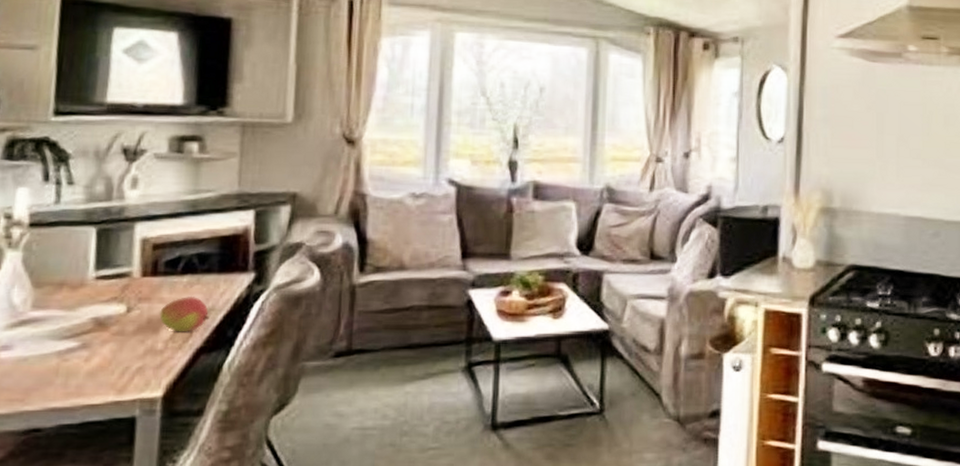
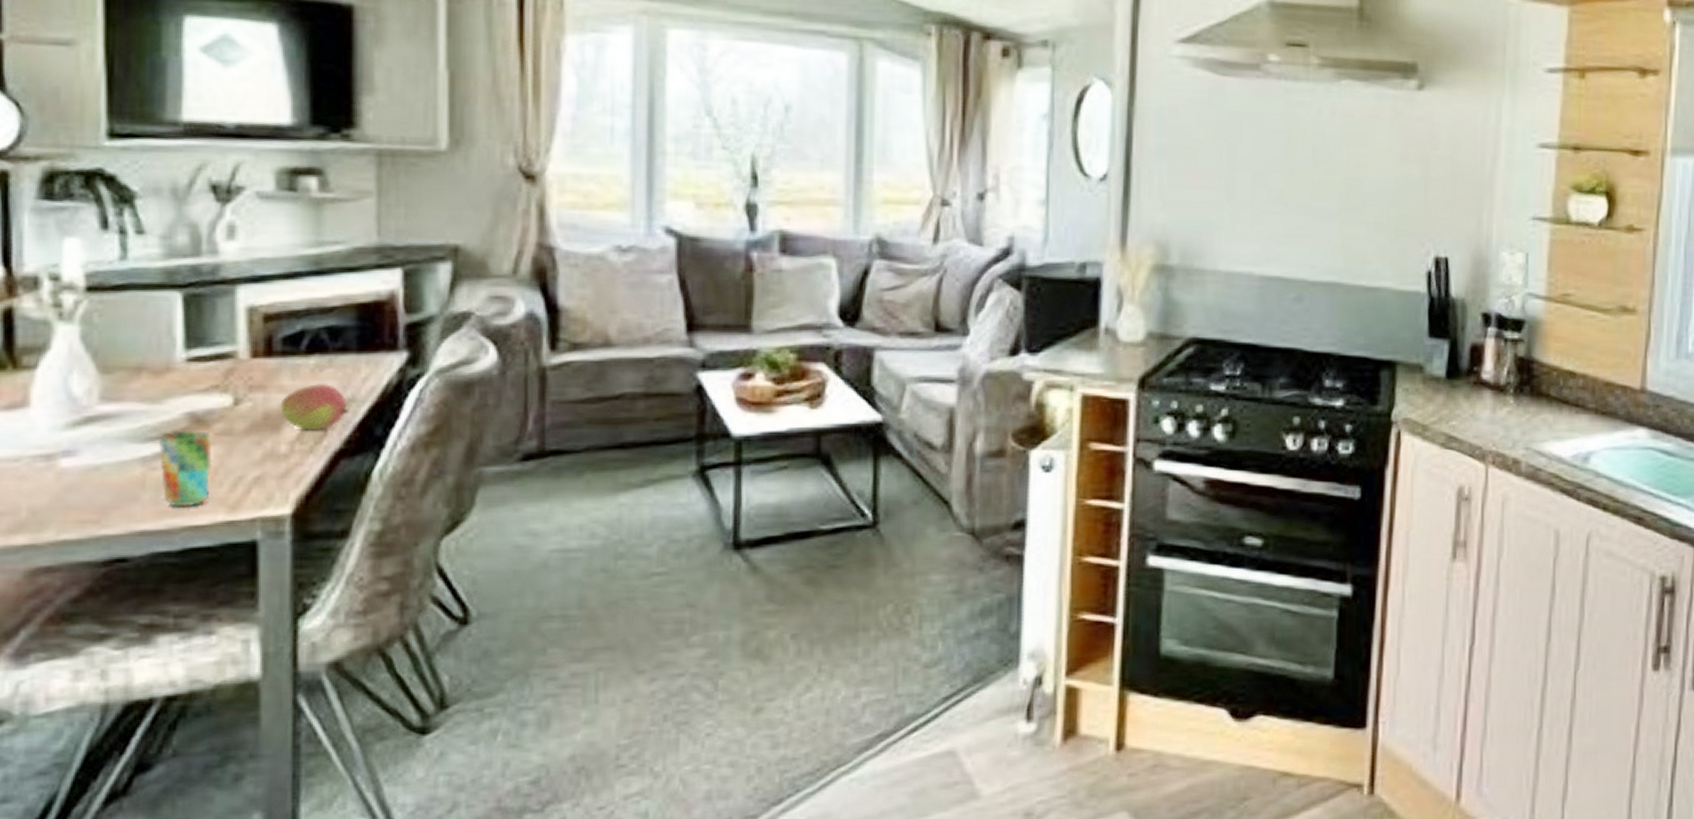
cup: none [70,331,109,389] -> present [159,430,212,506]

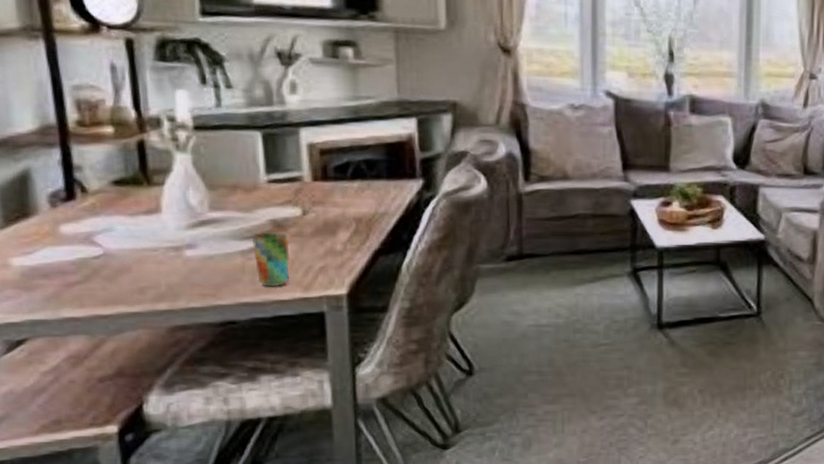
fruit: present [280,382,349,431] -> none [335,200,384,235]

